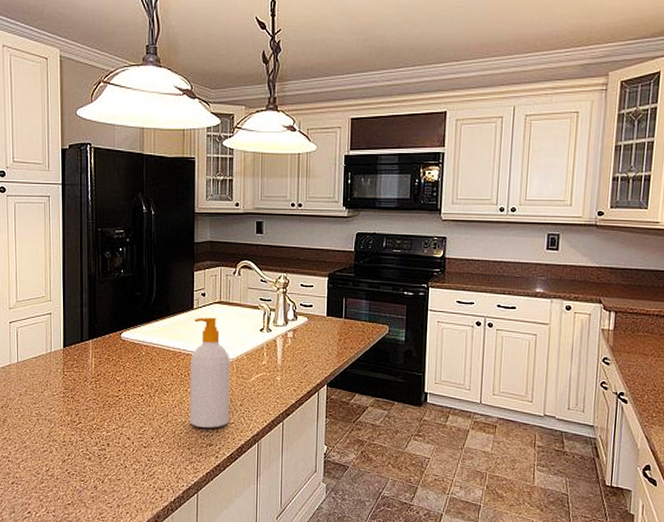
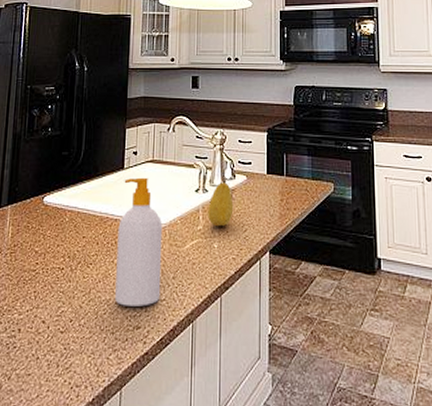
fruit: none [271,323,295,363] -> present [208,182,234,227]

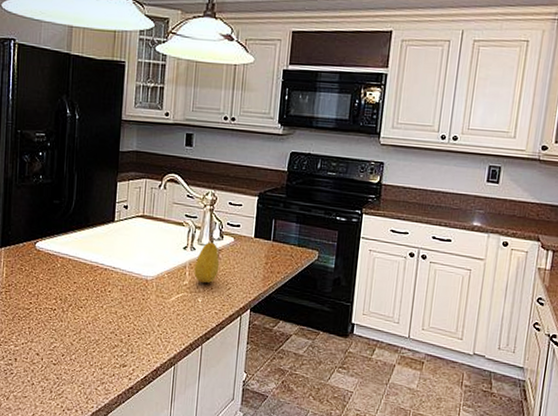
soap bottle: present [115,177,163,307] -> none [104,231,150,348]

